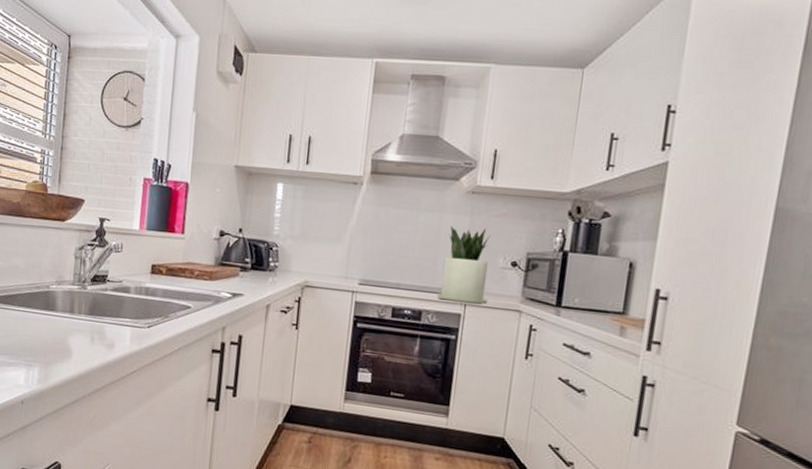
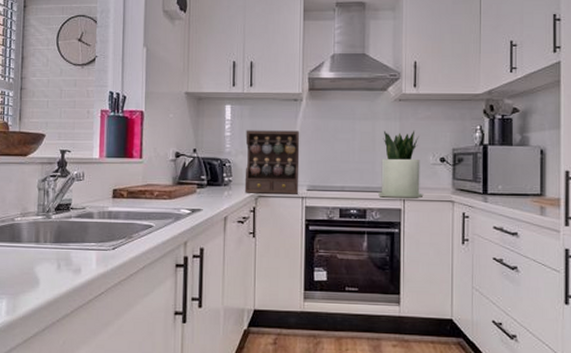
spice rack: none [290,212,357,288] -> present [244,130,300,194]

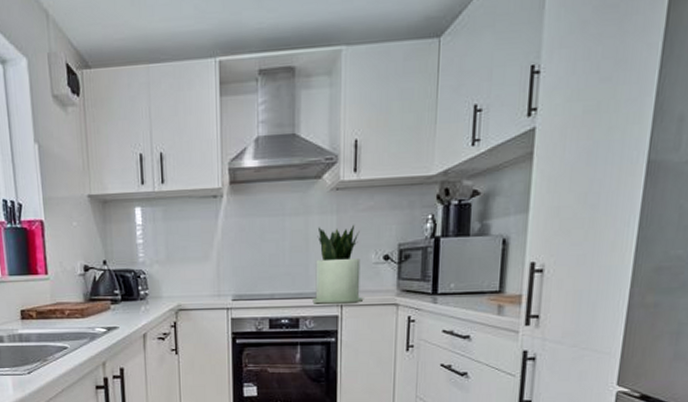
spice rack: present [244,130,300,194] -> none [160,233,223,307]

